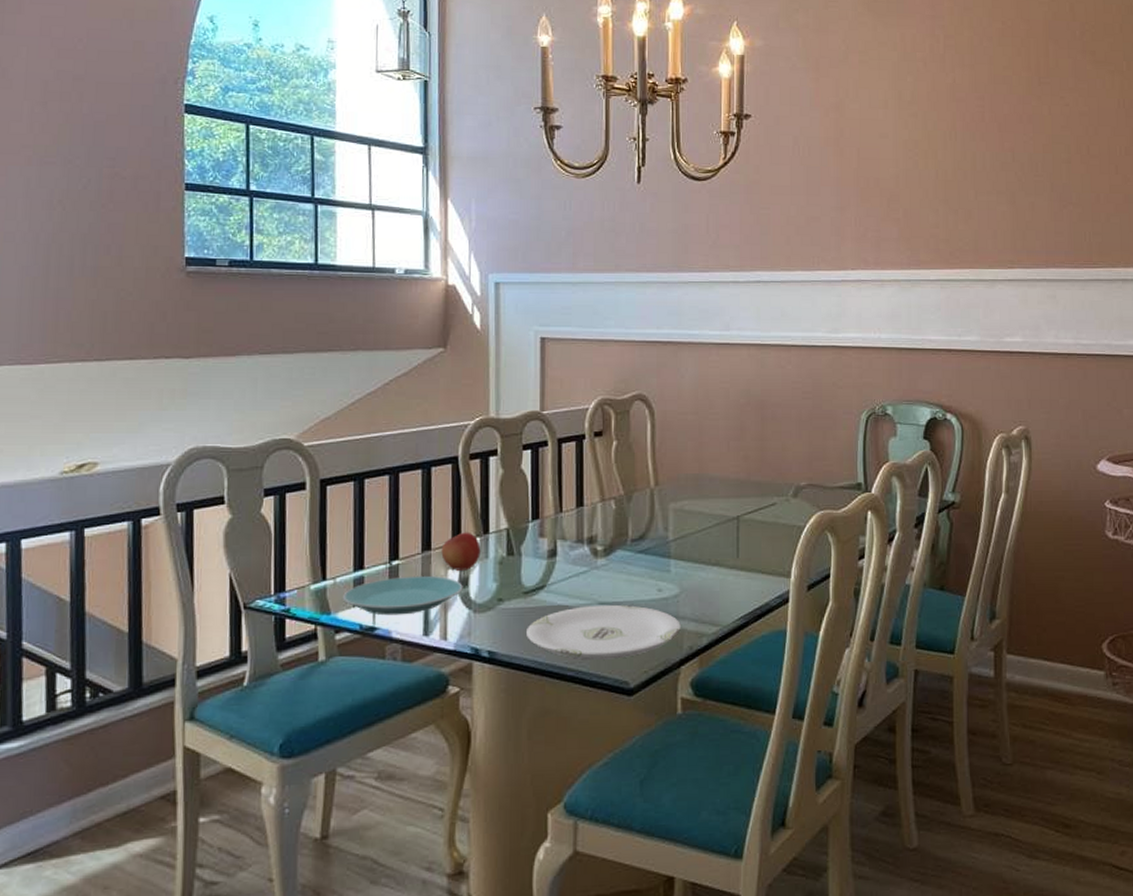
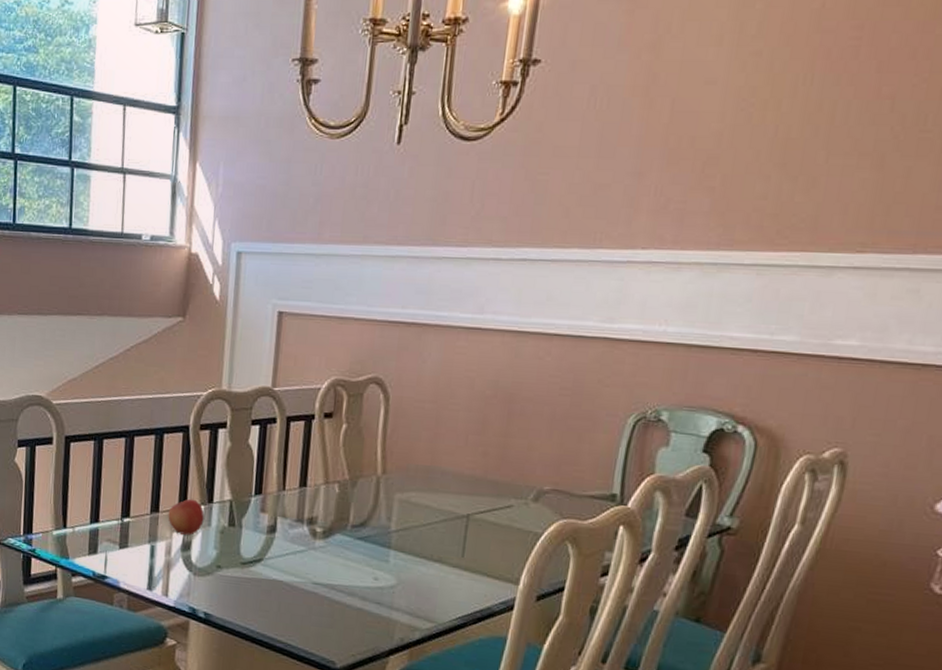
plate: present [343,575,463,616] -> none [80,533,186,569]
plate: present [527,604,681,660] -> none [241,583,394,639]

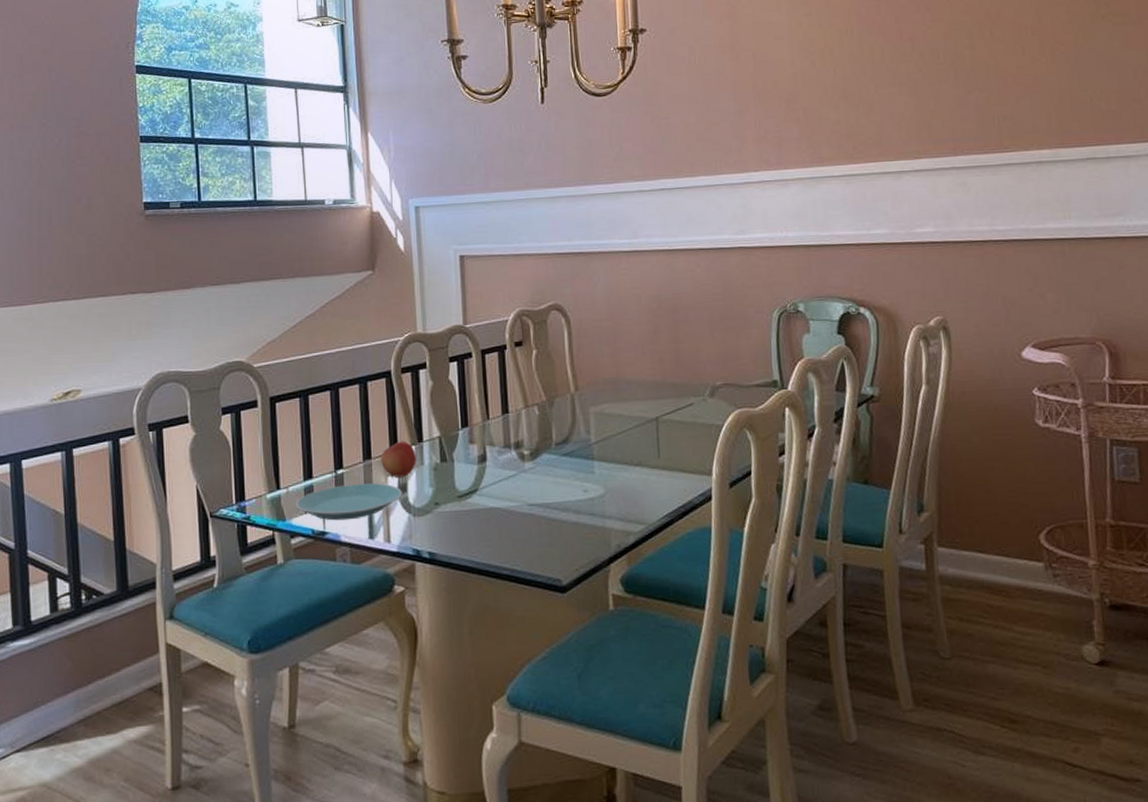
plate: none [80,533,186,569] -> present [296,483,402,521]

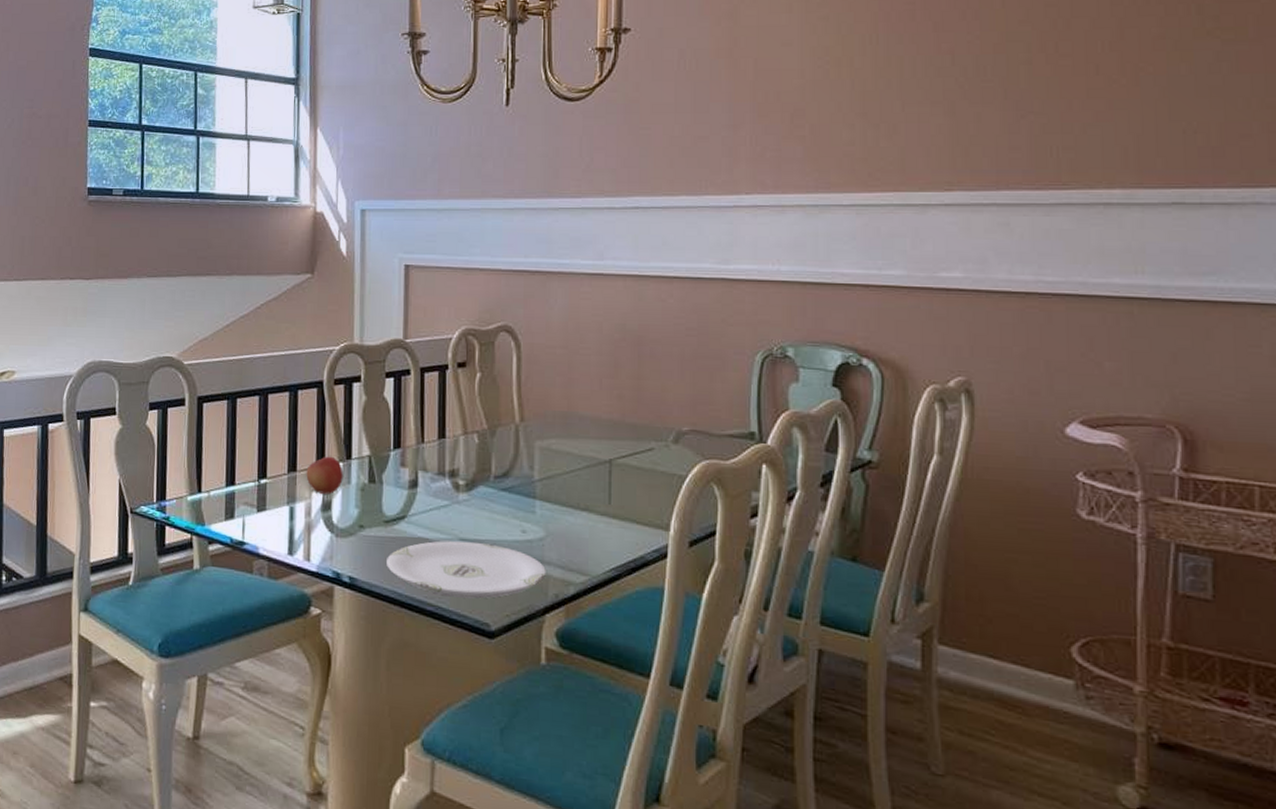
plate: present [296,483,402,521] -> none [216,495,326,533]
plate: none [463,505,608,559] -> present [387,540,546,599]

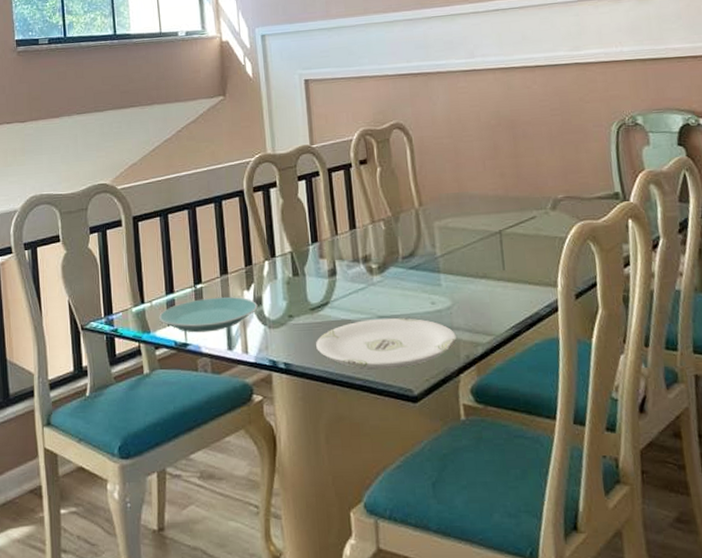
plate: none [216,495,326,533] -> present [159,296,258,333]
apple: present [306,456,343,494] -> none [236,256,270,291]

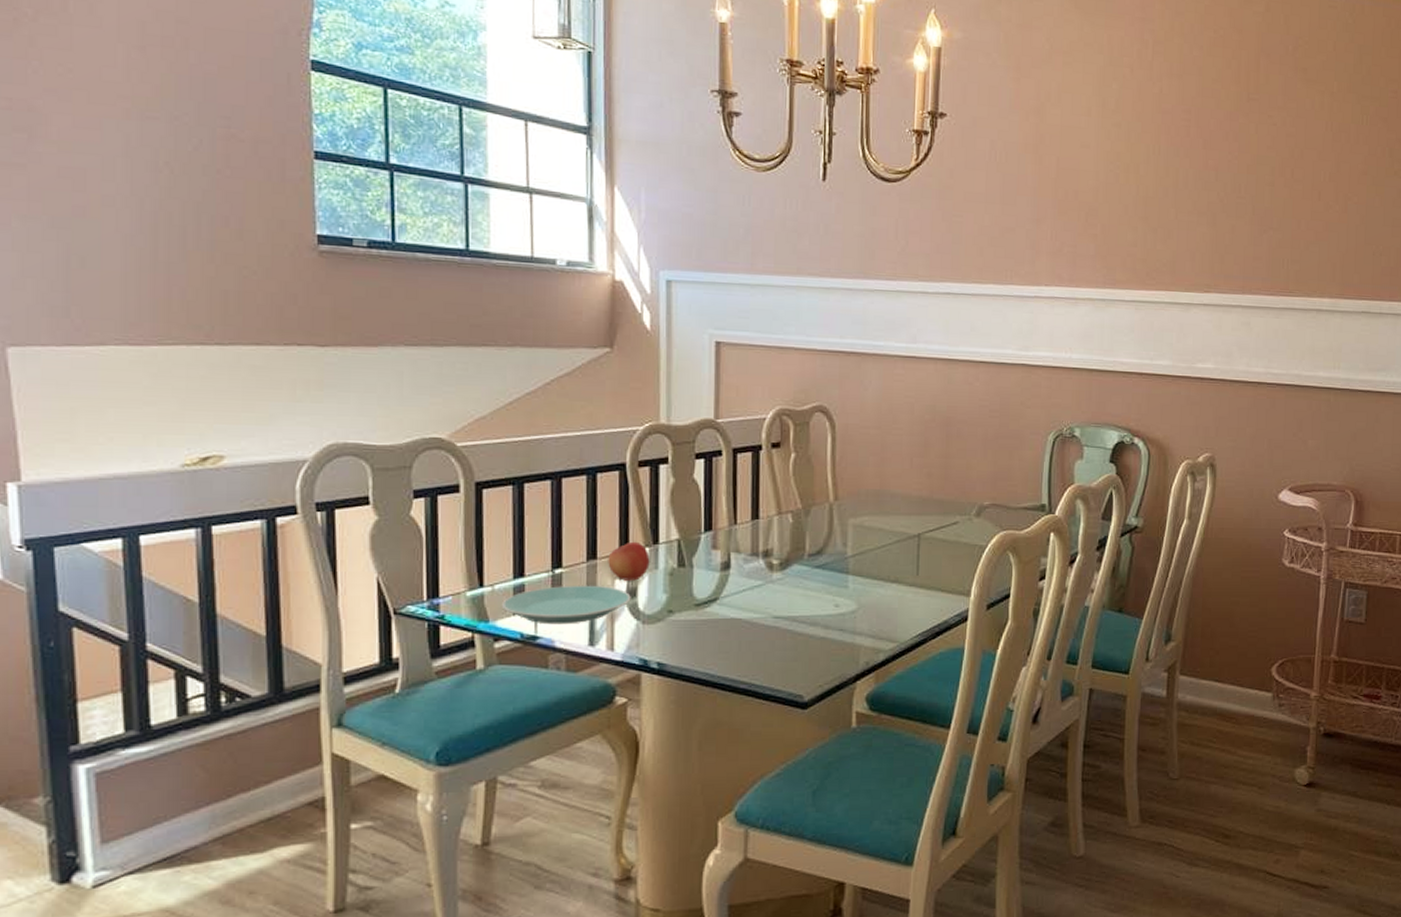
apple: none [236,256,270,291] -> present [608,541,650,581]
plate: present [316,317,457,370] -> none [698,618,858,673]

